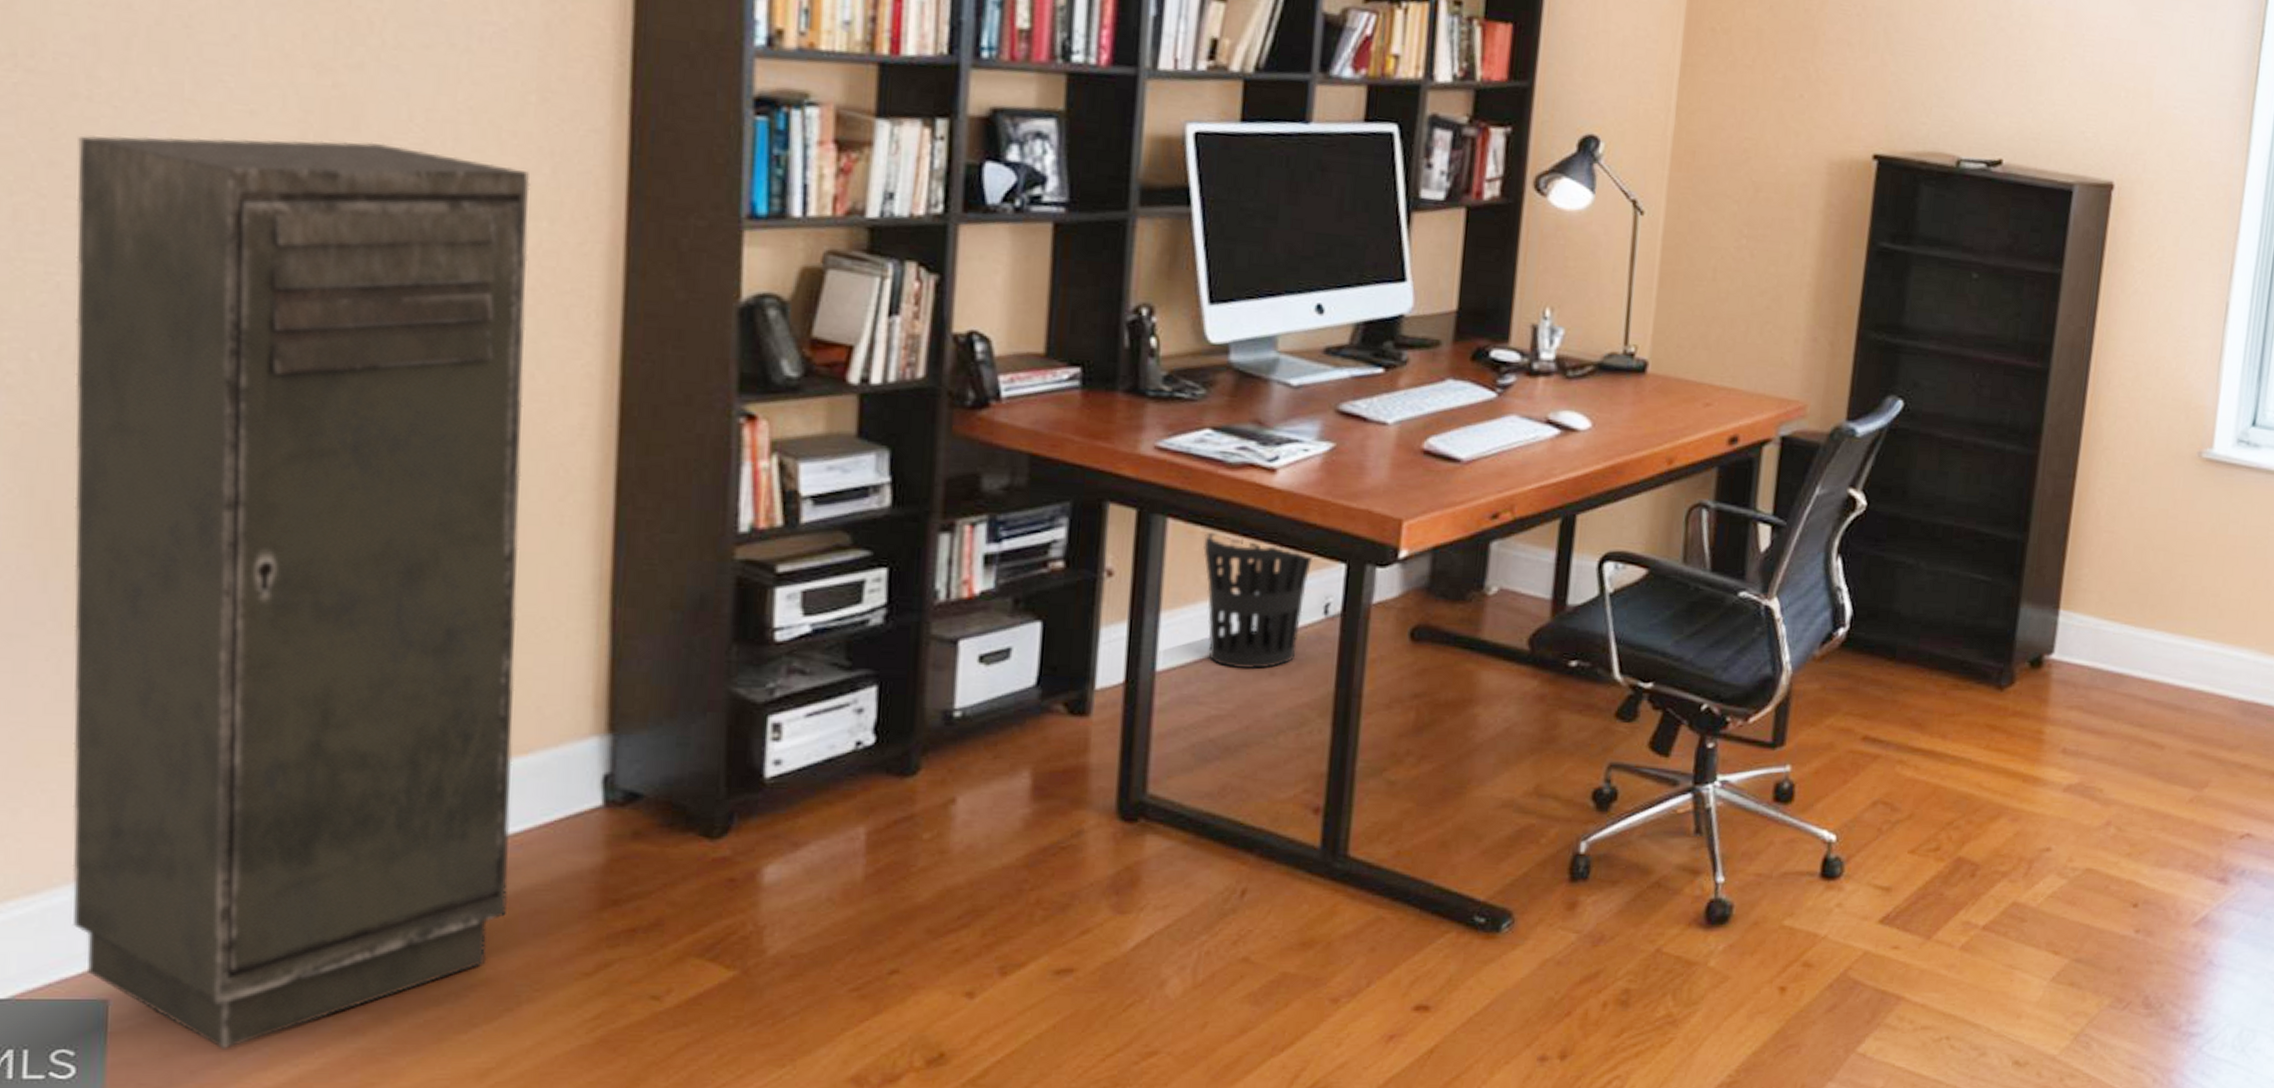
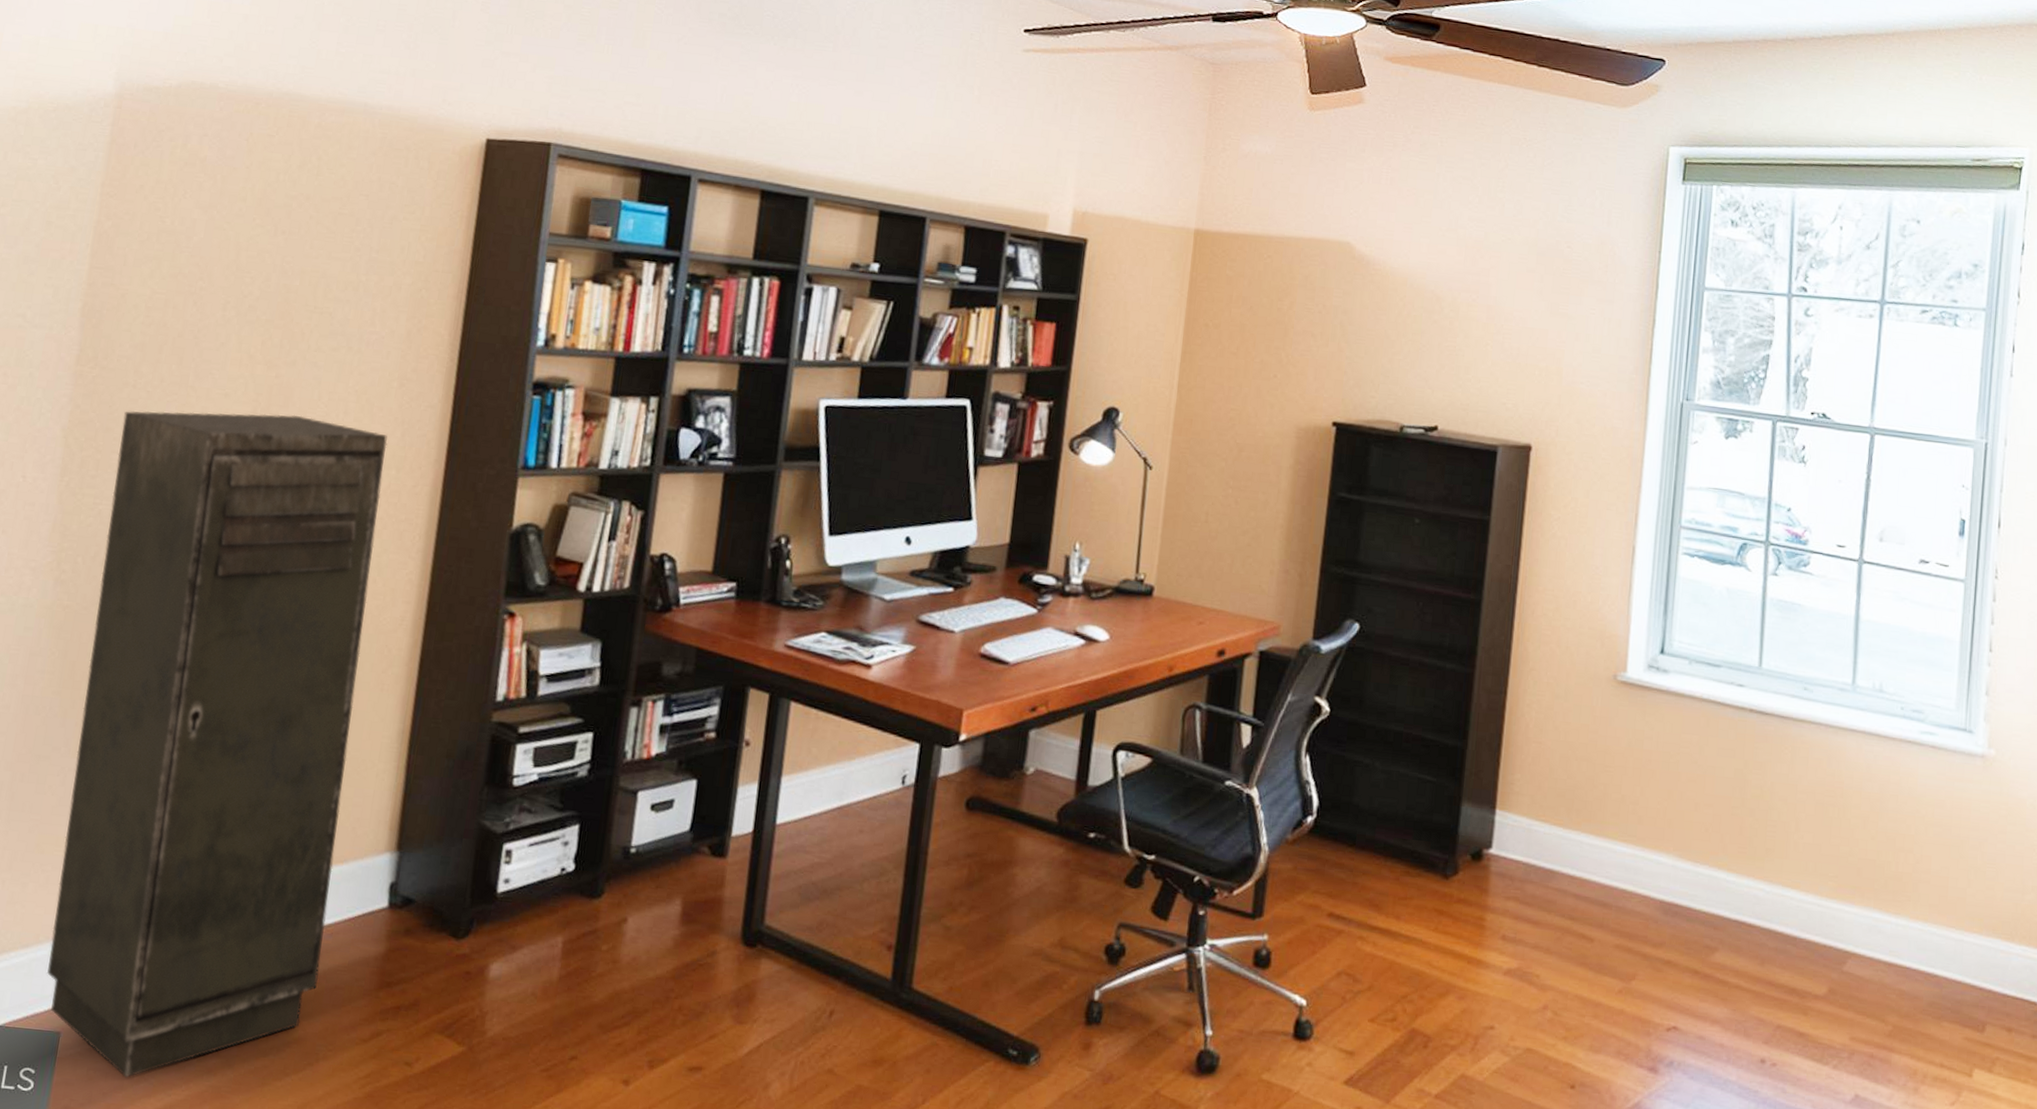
wastebasket: present [1203,532,1314,670] -> none [815,713,896,827]

